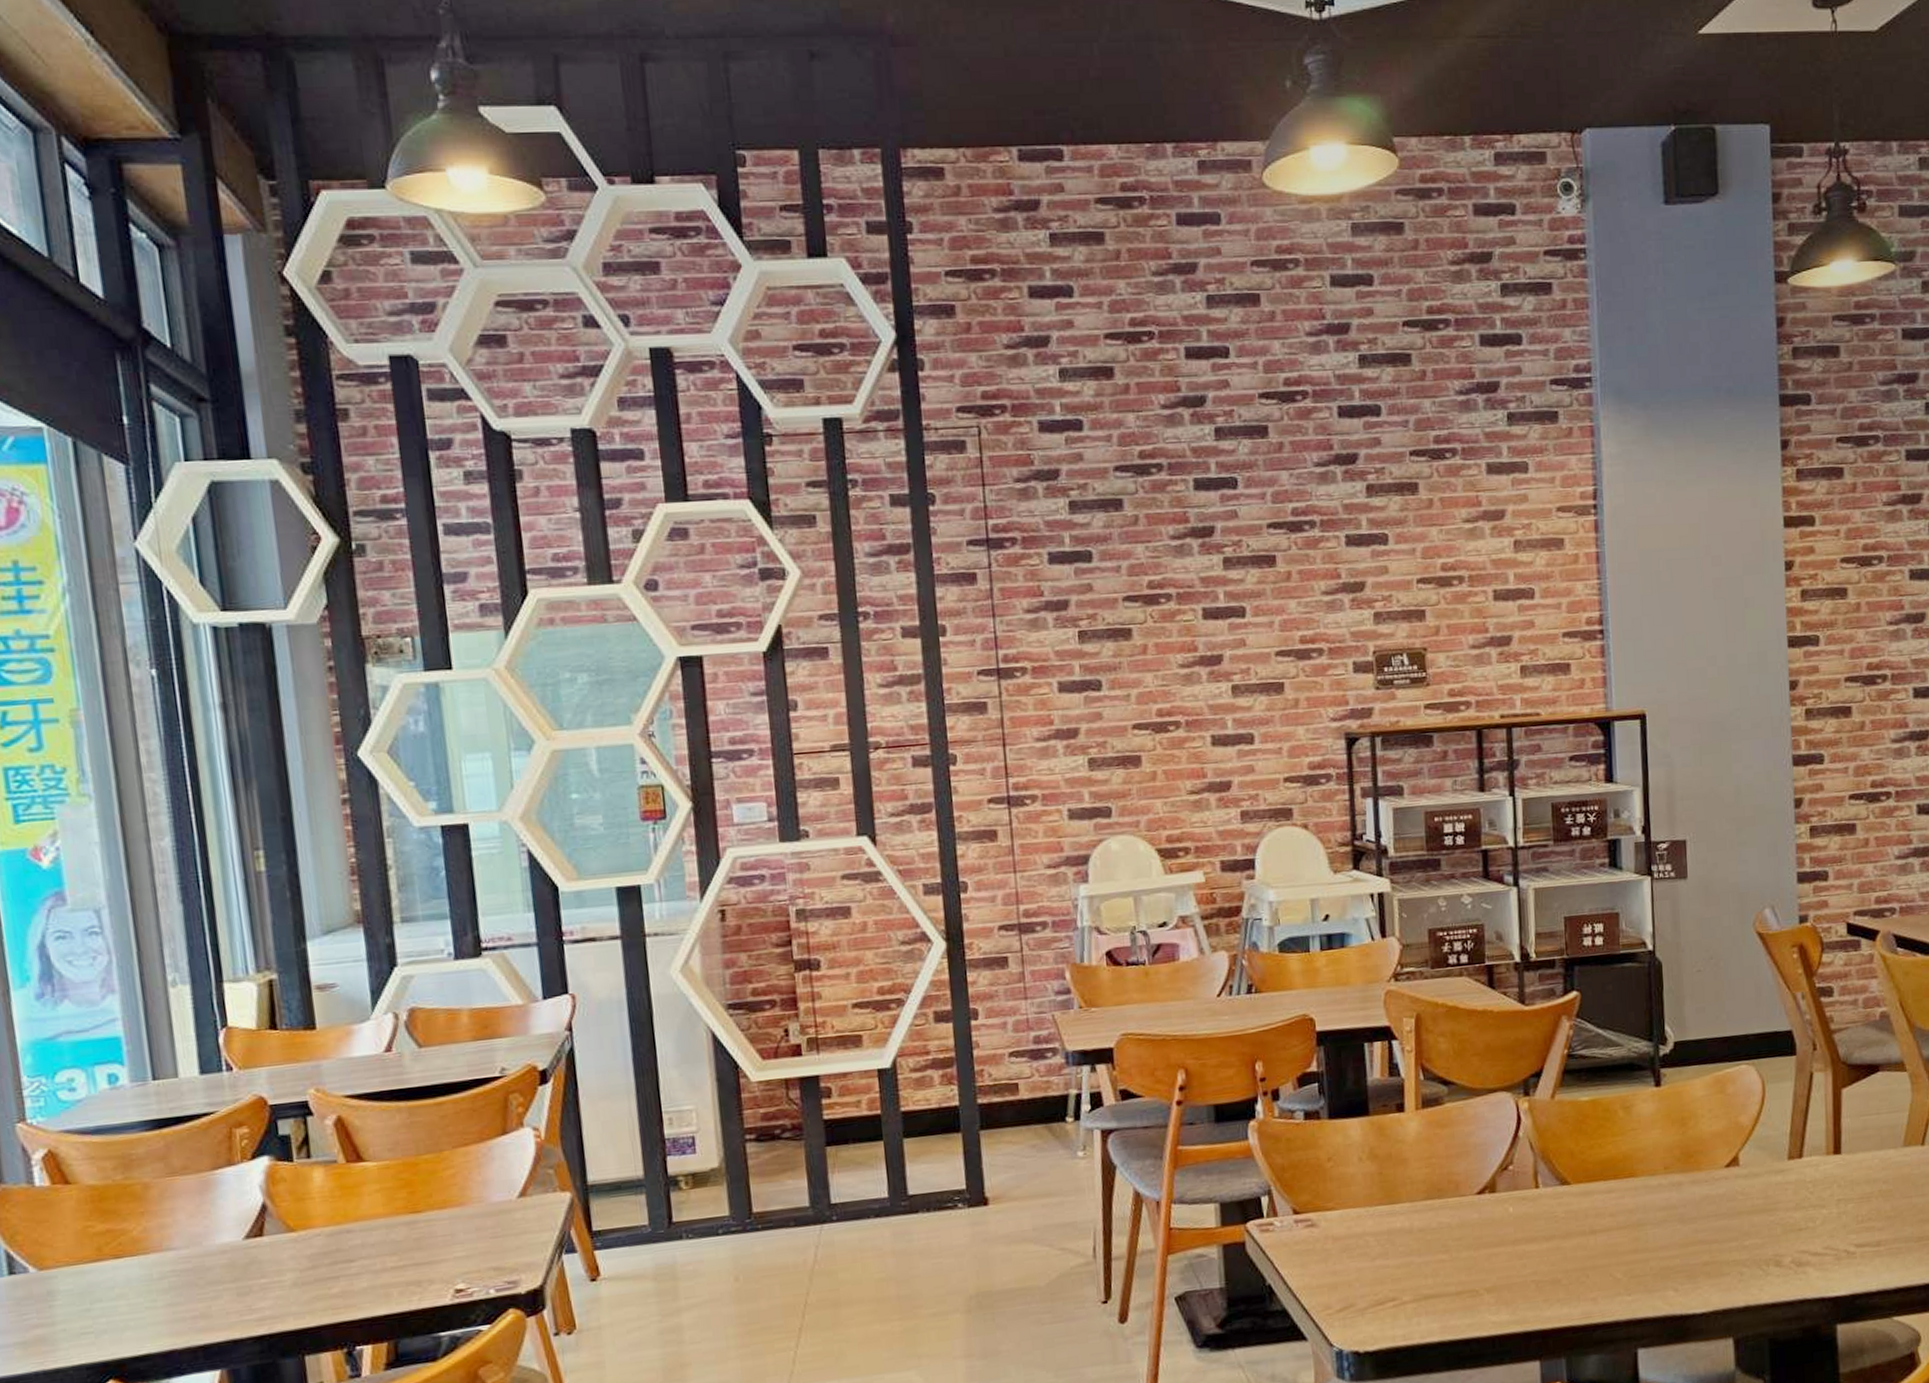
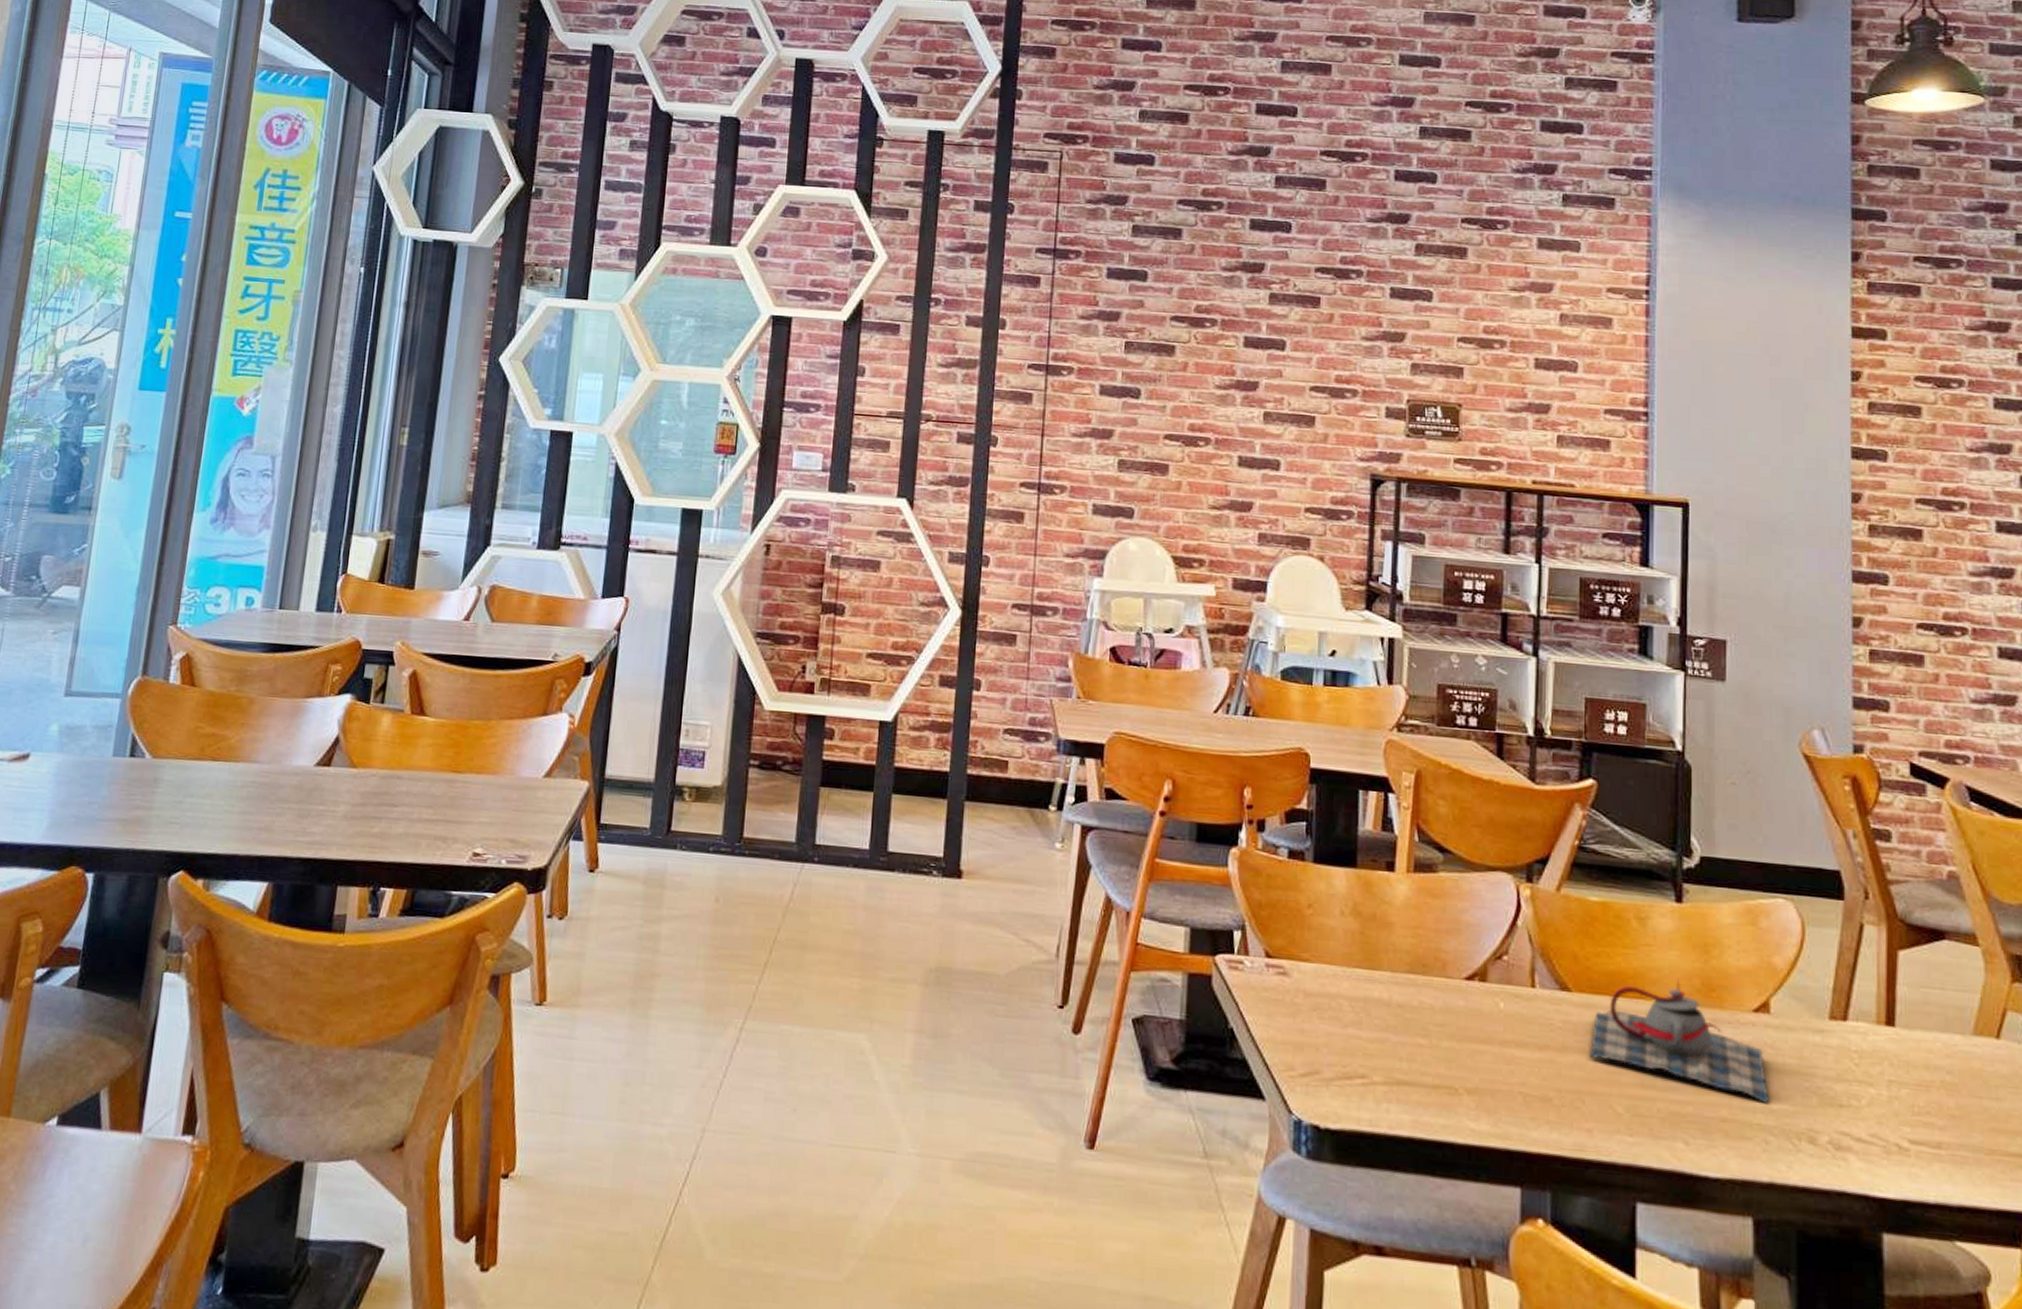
teapot: none [1589,1152,1742,1243] -> present [1588,977,1769,1105]

